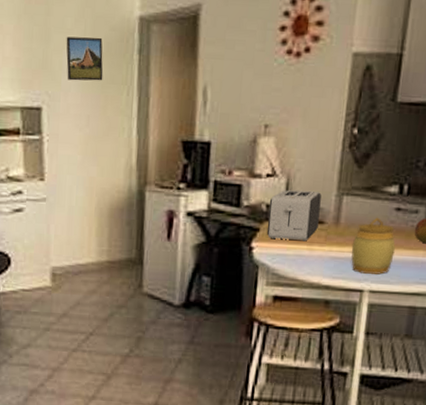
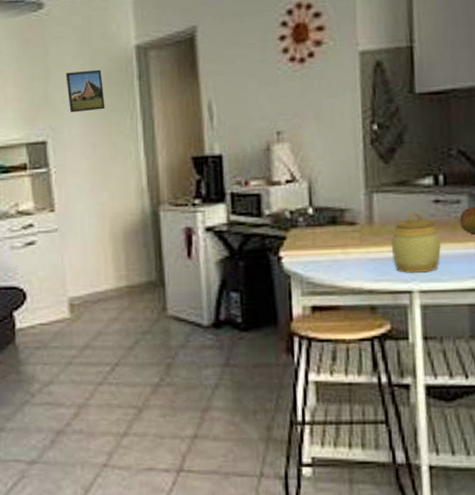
toaster: present [267,190,322,241] -> none [292,193,350,247]

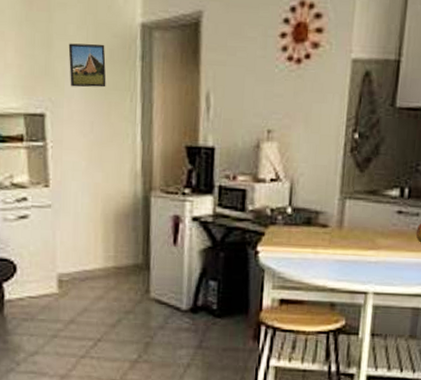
jar: present [391,212,441,273] -> none [355,220,398,277]

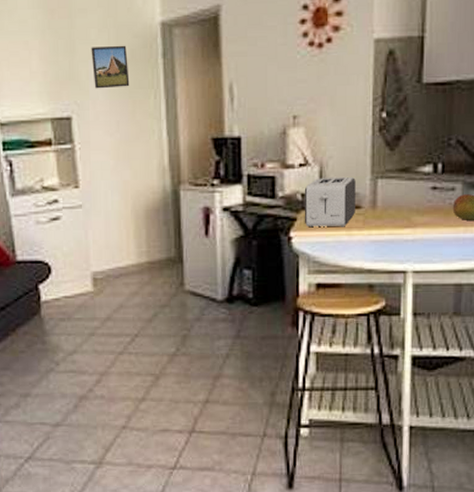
toaster: none [272,194,325,245] -> present [304,177,356,228]

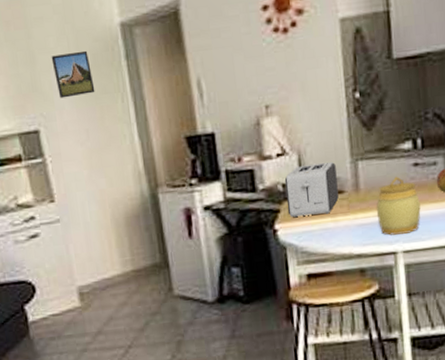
jar: none [391,198,435,255] -> present [376,176,421,236]

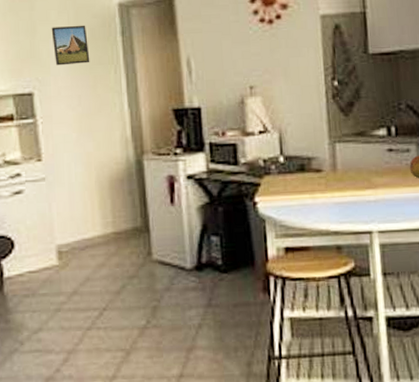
toaster: present [284,162,339,218] -> none [265,142,317,192]
jar: present [376,176,421,236] -> none [352,160,395,215]

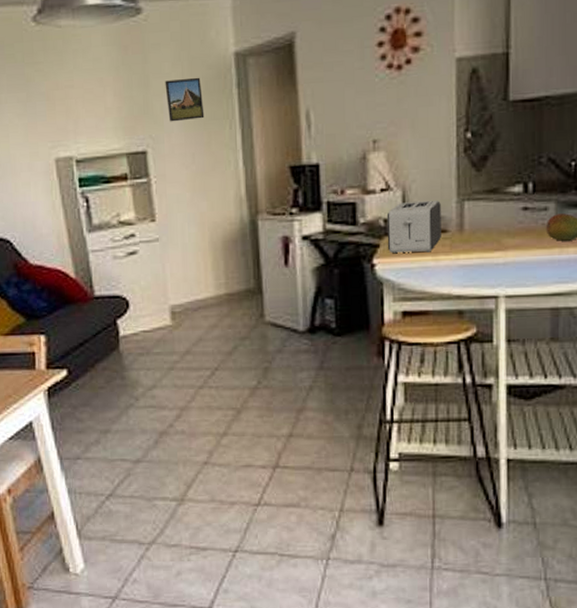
toaster: none [265,142,317,192] -> present [386,201,441,254]

